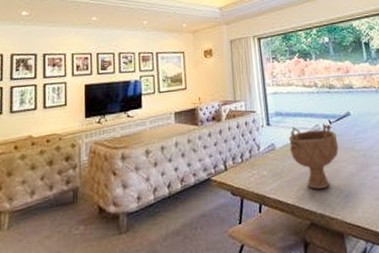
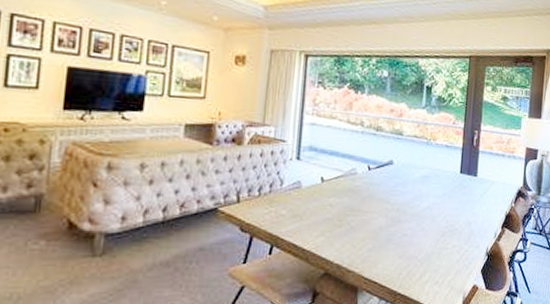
decorative bowl: present [288,124,339,189] -> none [318,165,373,238]

